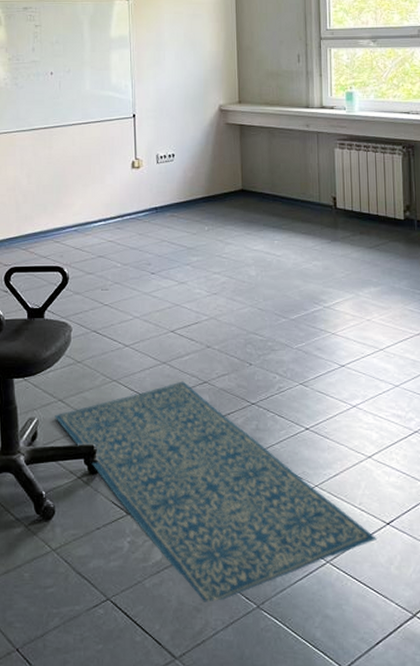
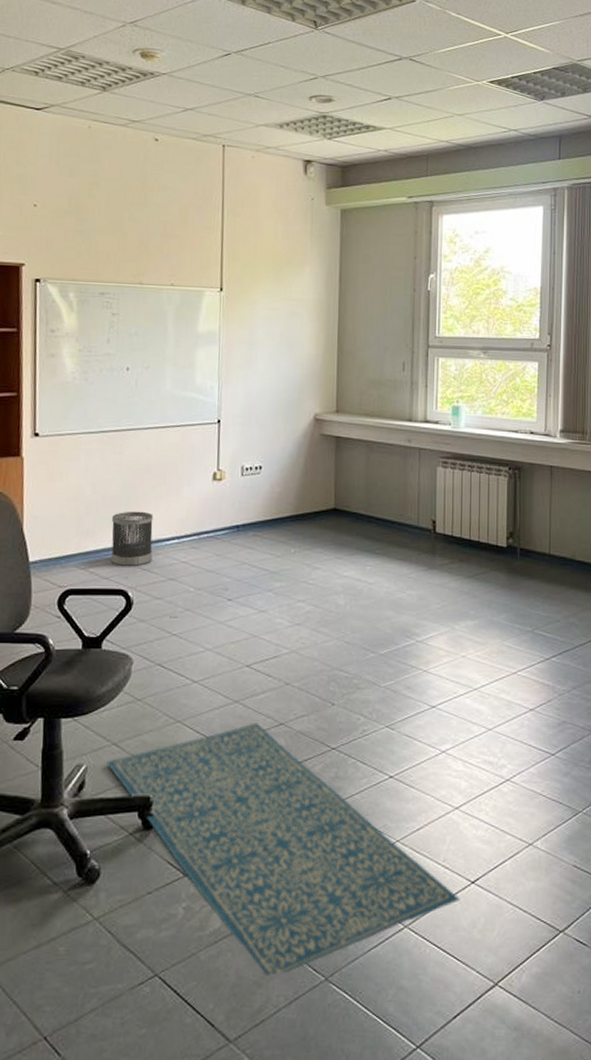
wastebasket: none [46,197,83,247] -> present [111,511,154,567]

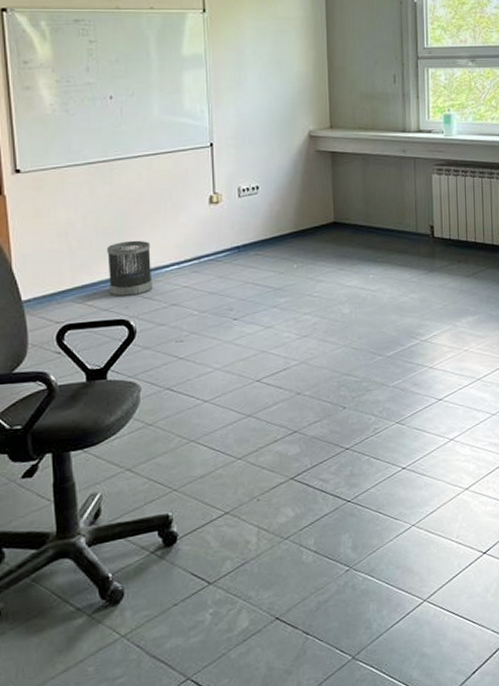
rug: present [107,723,461,976] -> none [122,433,475,664]

